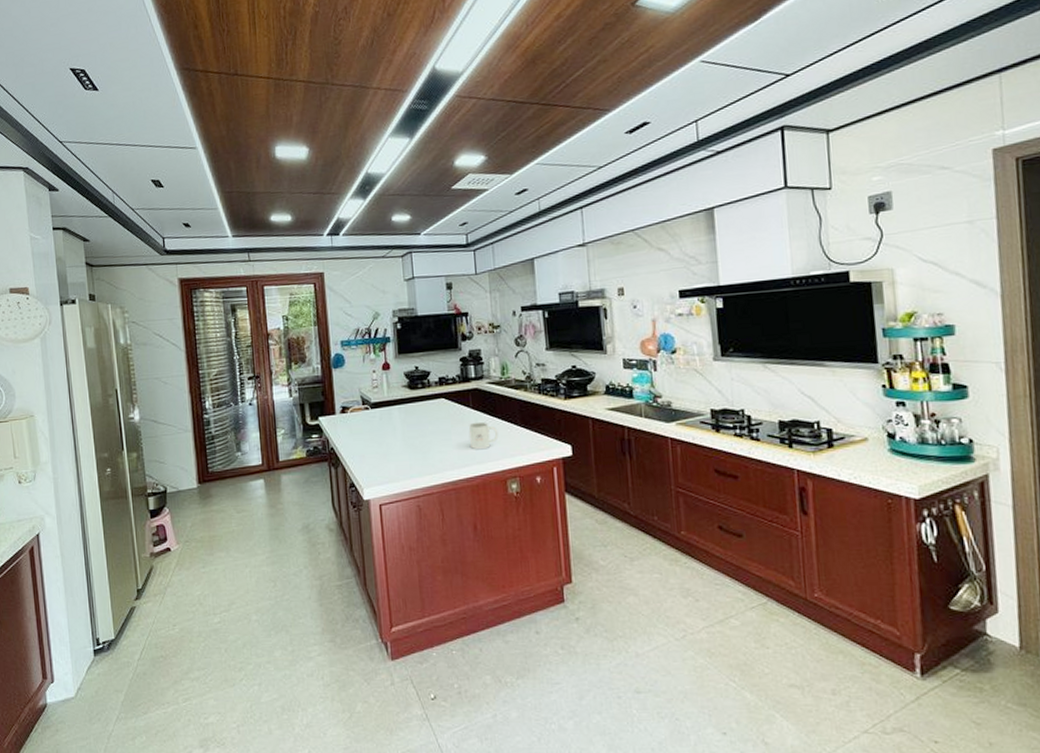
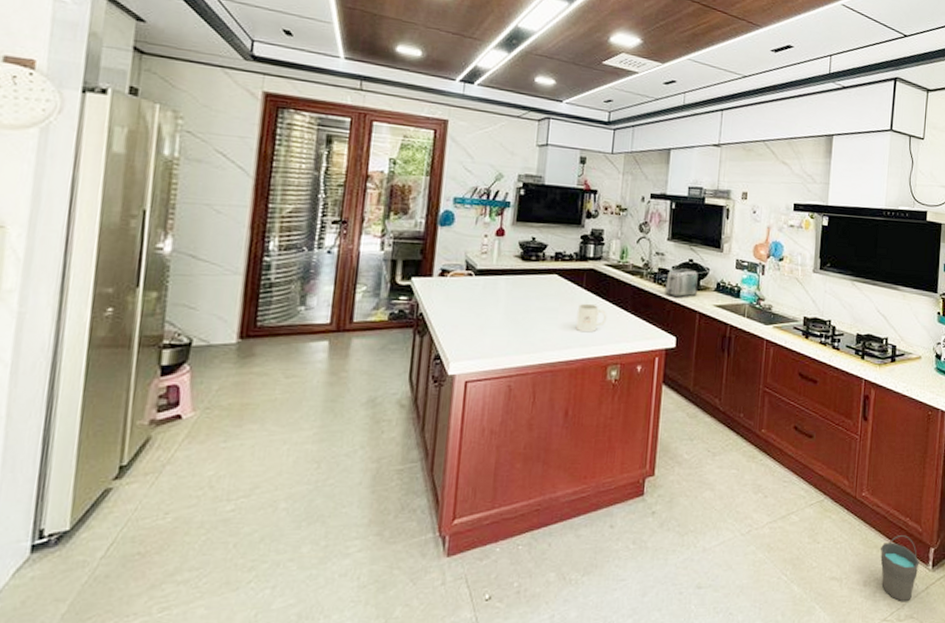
toaster: none [551,375,587,406] -> present [665,268,698,298]
bucket: none [846,639,903,714] -> present [880,535,920,602]

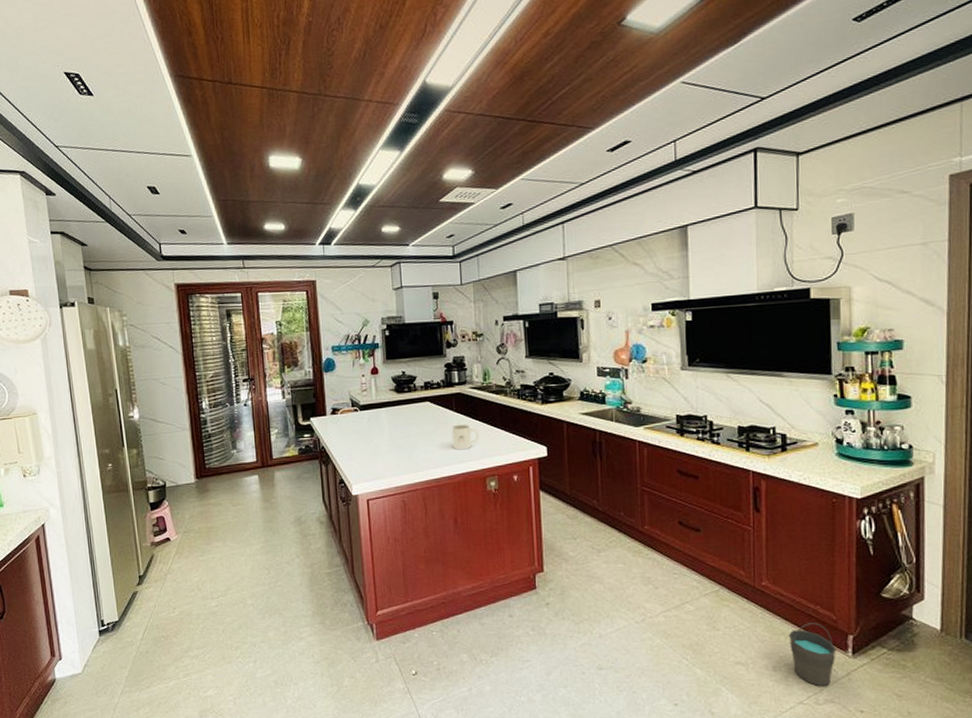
toaster: present [665,268,698,298] -> none [529,382,563,411]

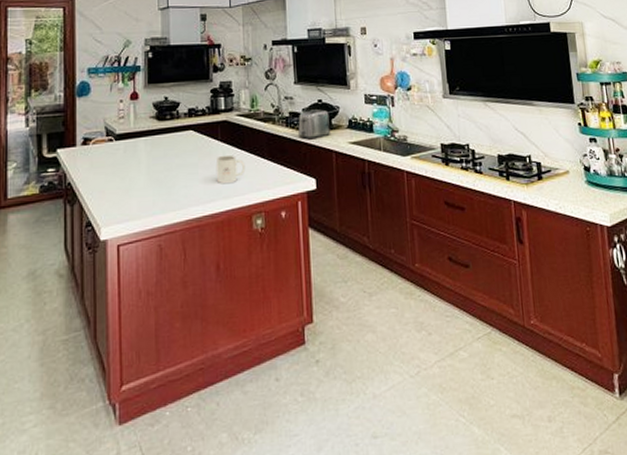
toaster: none [529,382,563,411] -> present [298,109,331,140]
bucket: present [788,623,837,687] -> none [559,362,605,437]

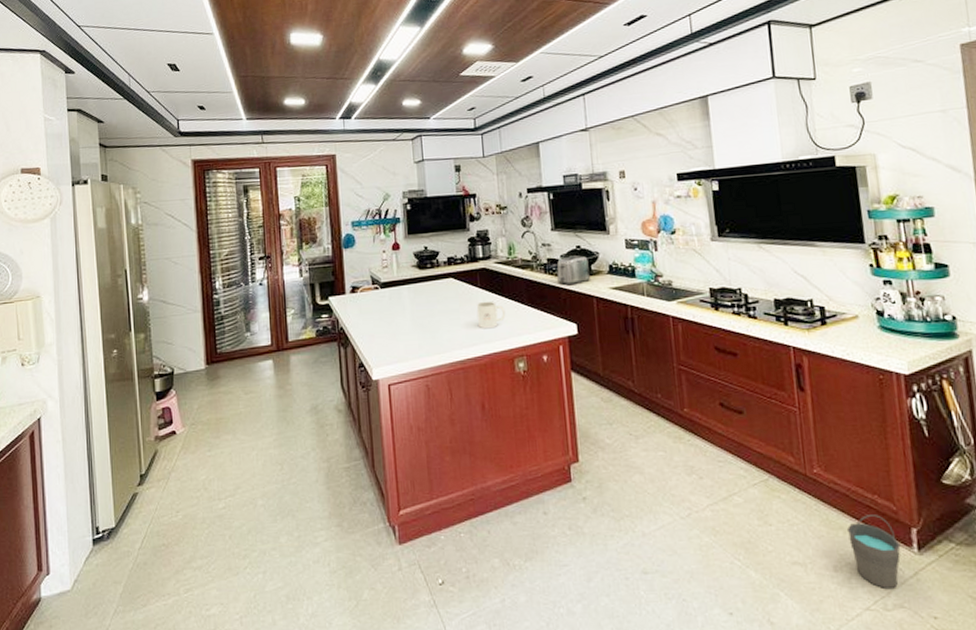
bucket: none [559,362,605,437] -> present [846,515,901,590]

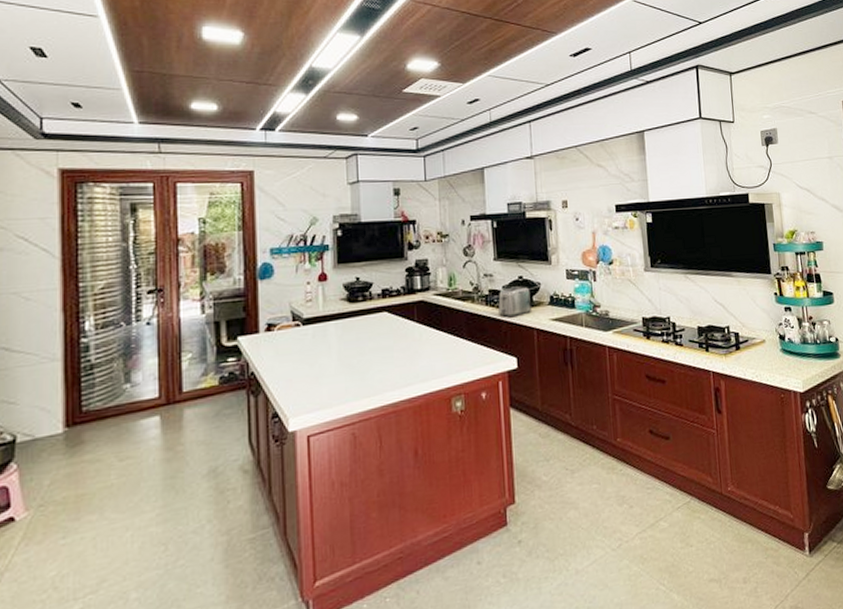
mug: present [476,301,506,329] -> none [412,336,444,367]
bucket: present [846,515,901,590] -> none [754,524,796,594]

